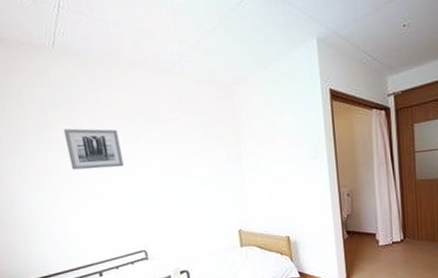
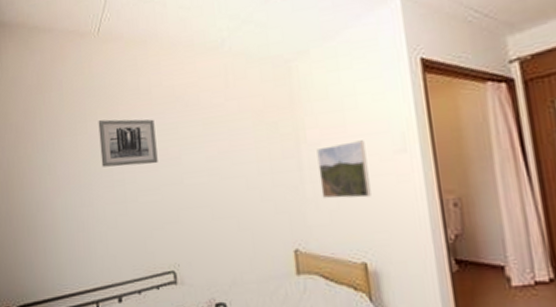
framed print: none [254,149,293,192] -> present [316,140,371,199]

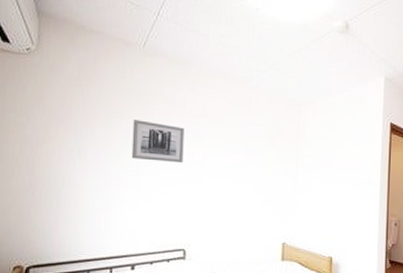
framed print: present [316,140,371,199] -> none [308,171,344,212]

